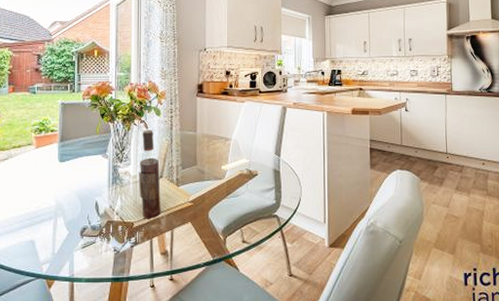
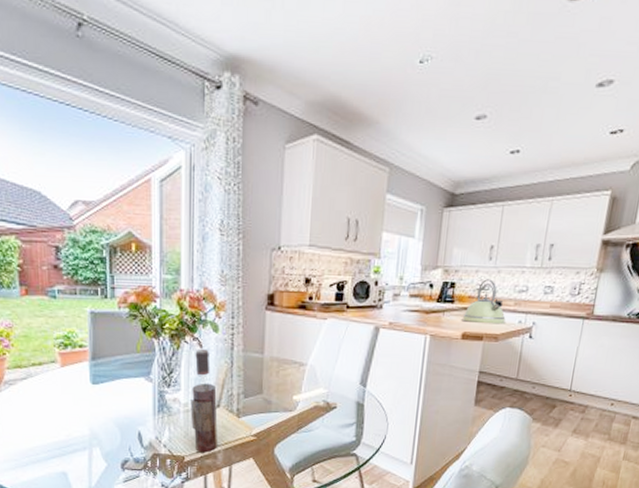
kettle: none [350,66,384,101] -> present [462,279,506,325]

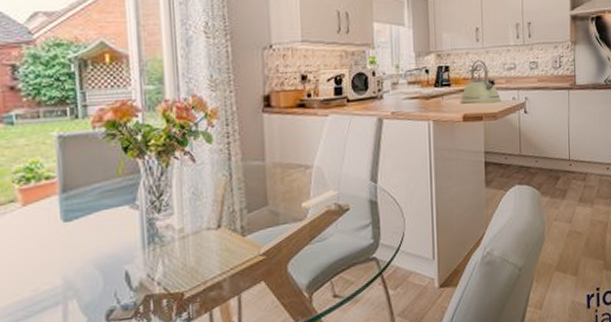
wine bottle: present [190,349,218,453] -> none [186,163,223,285]

